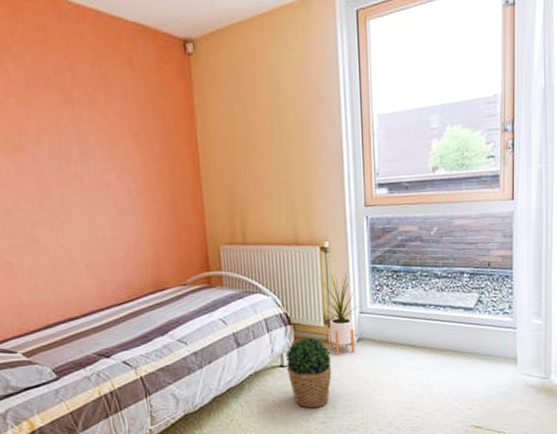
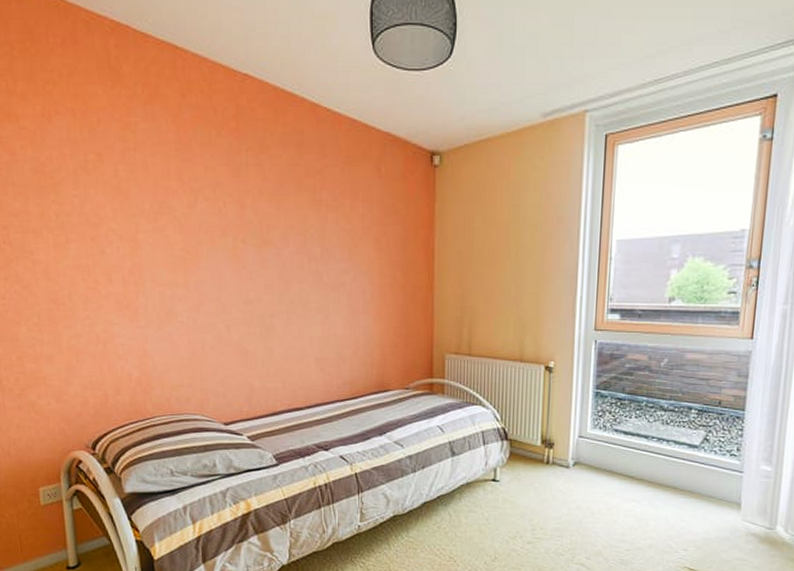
potted plant: present [285,337,332,409] -> none [498,454,545,527]
house plant: present [319,270,362,355] -> none [538,391,582,477]

